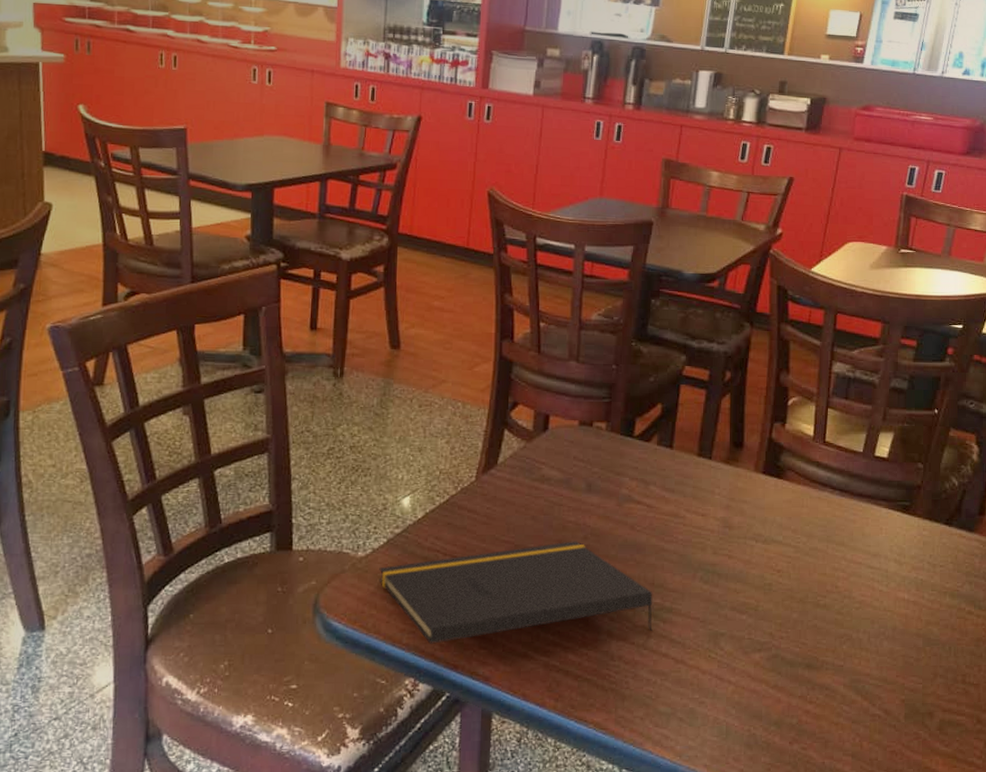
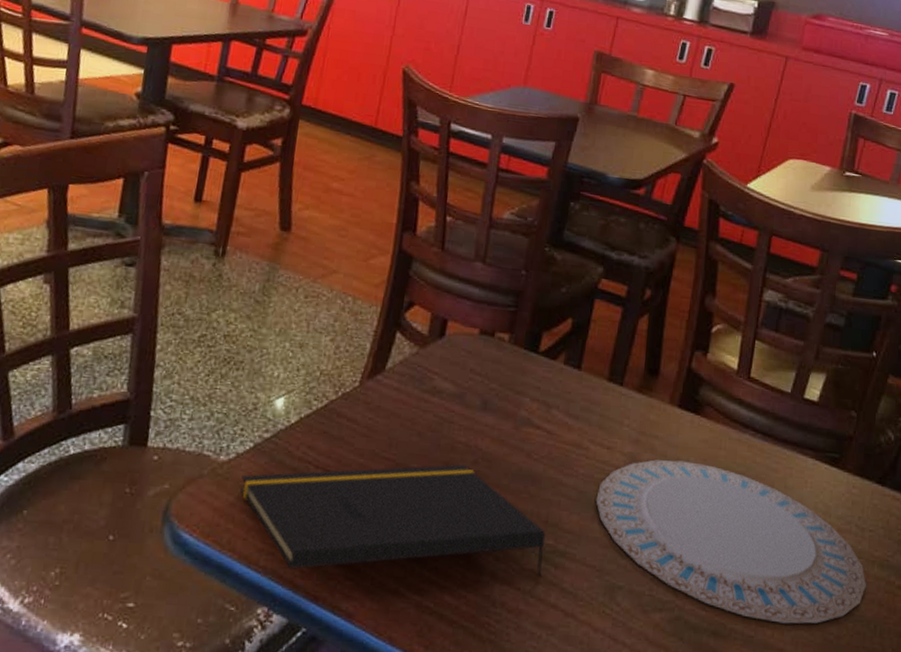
plate: none [695,520,940,652] -> present [596,459,866,624]

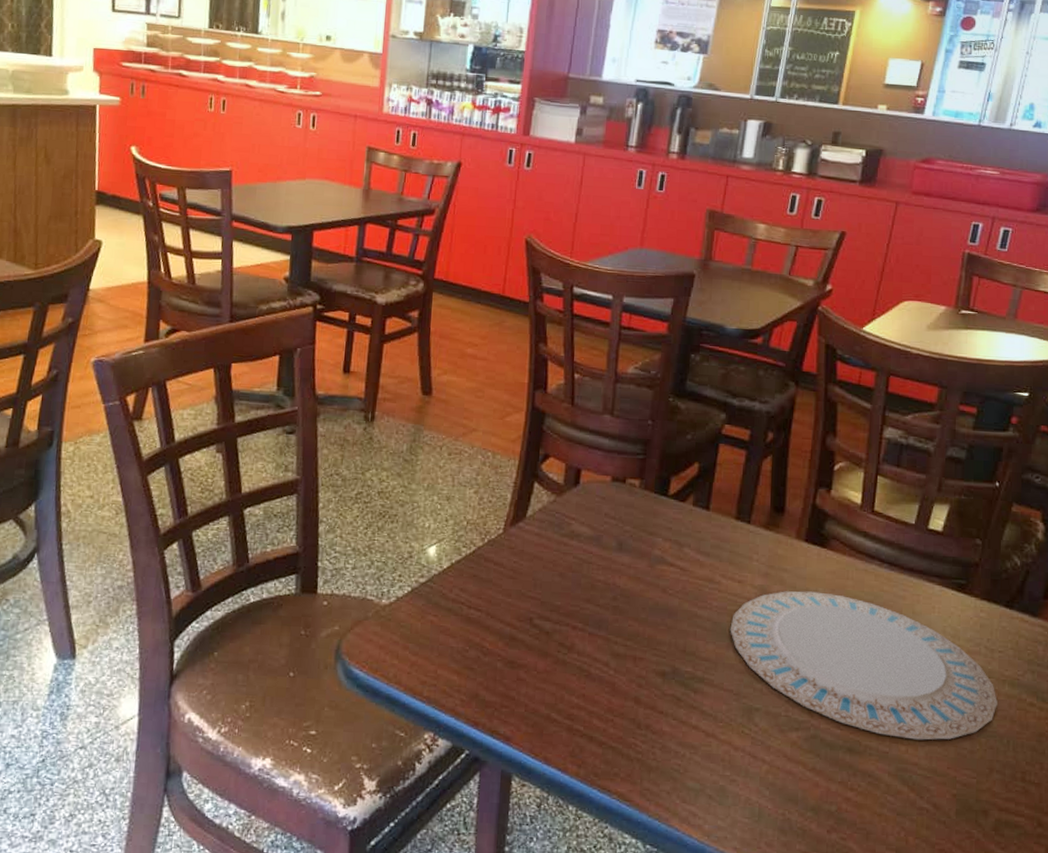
notepad: present [240,464,546,576] -> none [401,601,684,701]

